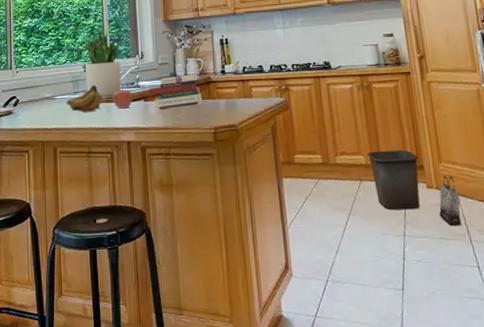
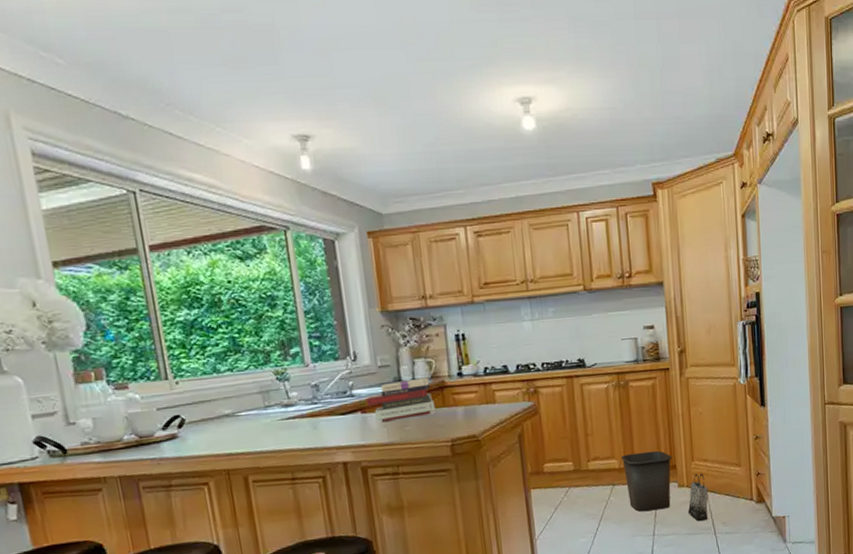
fruit: present [66,85,102,112] -> none [255,396,305,431]
planter: present [85,28,122,100] -> none [273,321,330,414]
fruit: present [112,87,133,109] -> none [318,397,347,424]

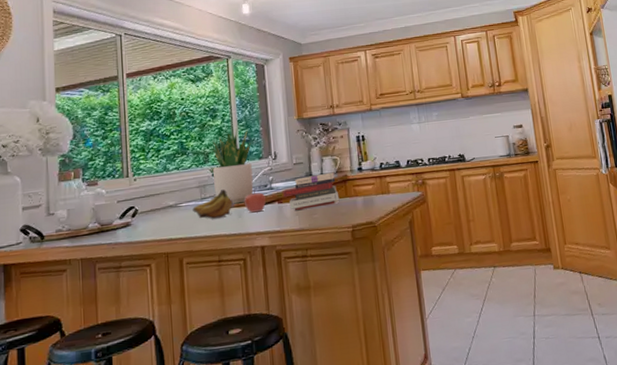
fruit: none [255,396,305,431] -> present [193,189,233,219]
planter: none [273,321,330,414] -> present [212,128,254,204]
fruit: none [318,397,347,424] -> present [244,190,267,213]
waste bin: present [620,450,673,512] -> none [499,235,548,293]
shopping bag: present [687,473,708,521] -> none [564,255,584,302]

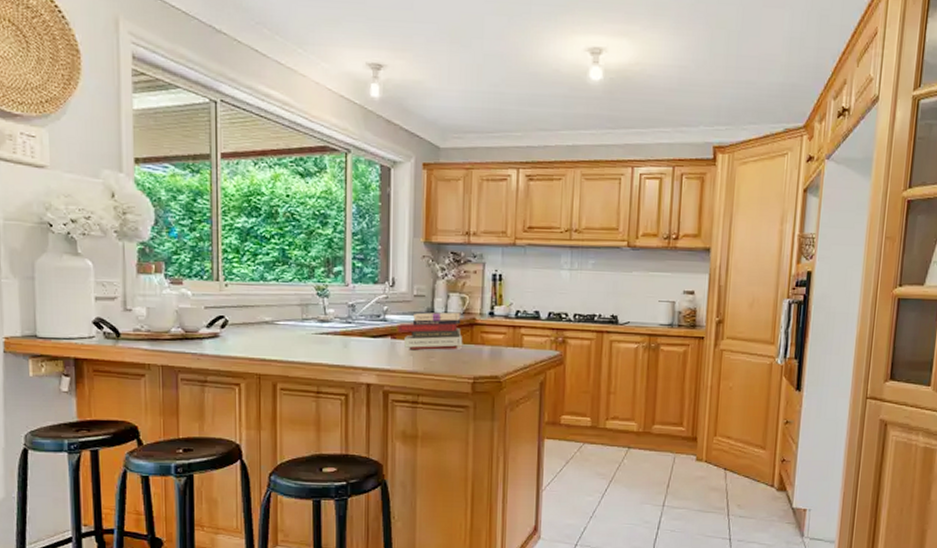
fruit: present [193,189,233,219] -> none [291,313,338,345]
planter: present [212,128,254,204] -> none [319,242,366,332]
fruit: present [244,190,267,213] -> none [351,318,378,345]

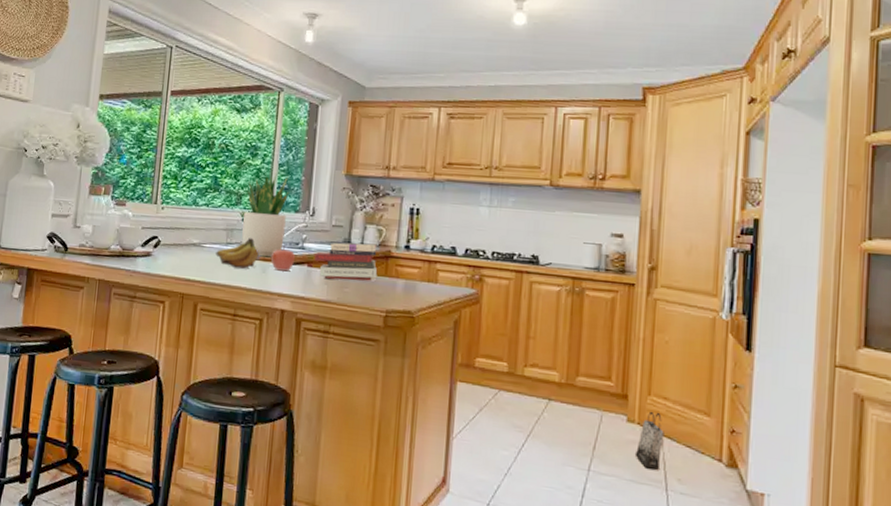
fruit: none [291,313,338,345] -> present [216,238,259,269]
planter: none [319,242,366,332] -> present [241,173,289,258]
fruit: none [351,318,378,345] -> present [270,245,296,272]
shopping bag: none [702,449,727,499] -> present [634,411,664,470]

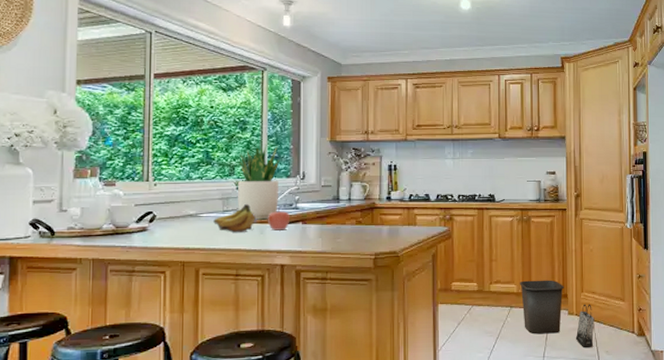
books: present [314,242,378,281] -> none [308,198,365,233]
waste bin: none [562,368,625,444] -> present [519,280,565,334]

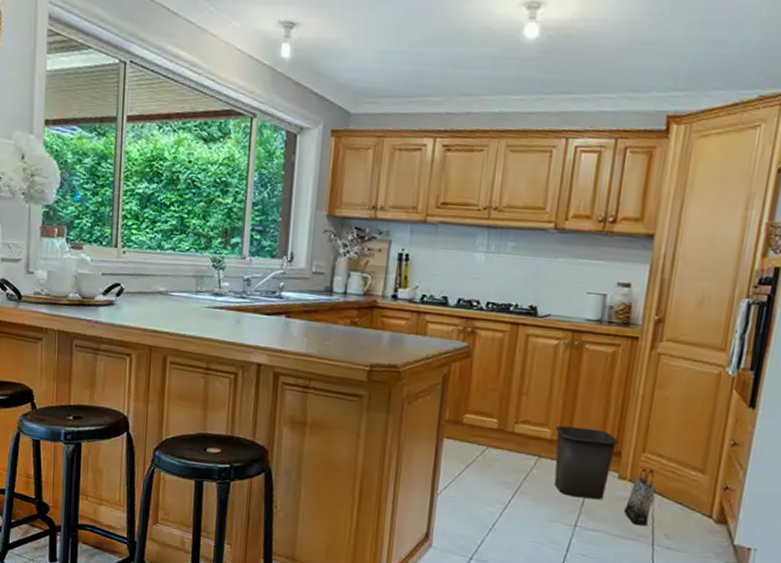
fruit: present [213,204,256,233] -> none [185,286,232,320]
planter: present [238,144,280,220] -> none [213,213,265,307]
fruit: present [267,207,291,231] -> none [245,294,273,323]

